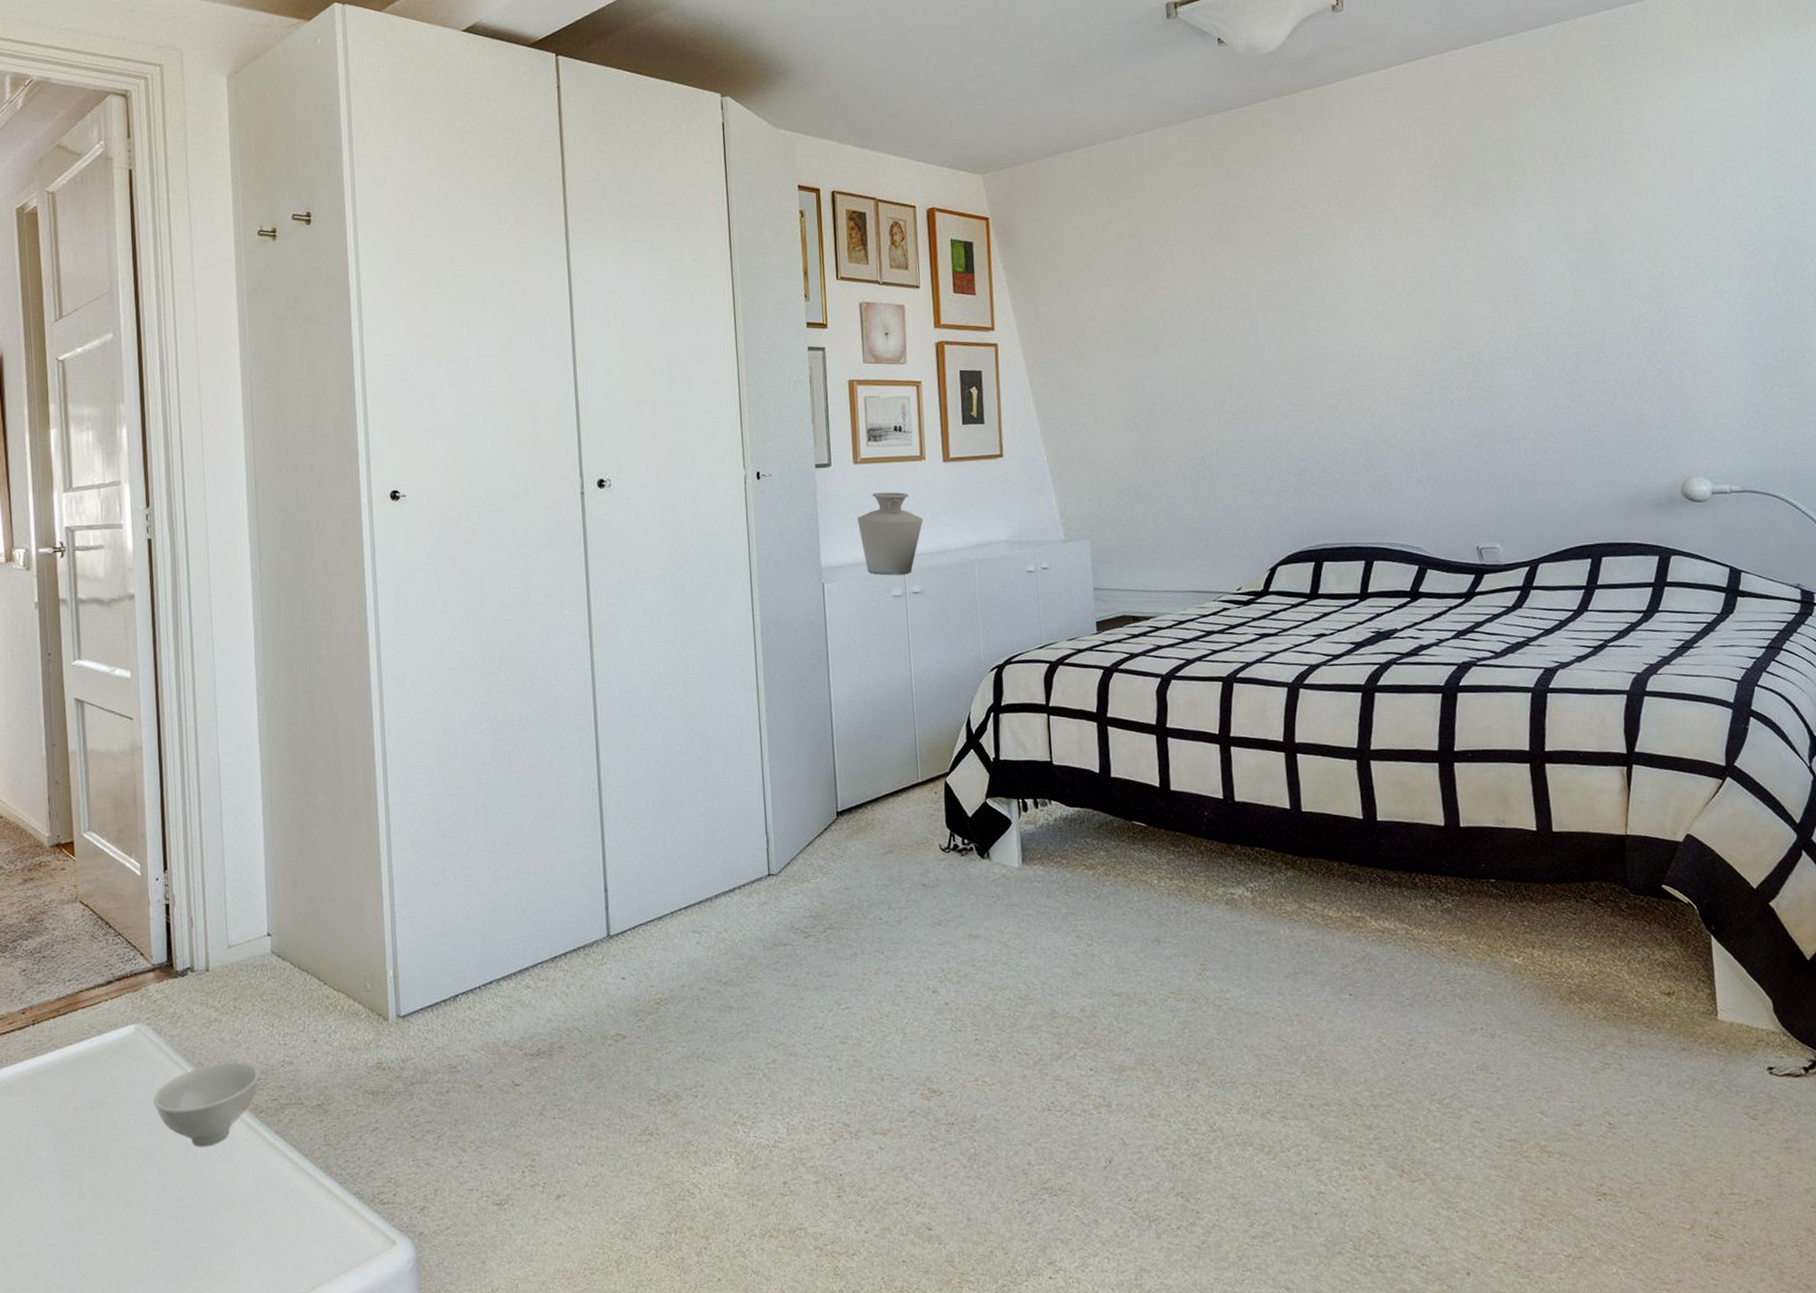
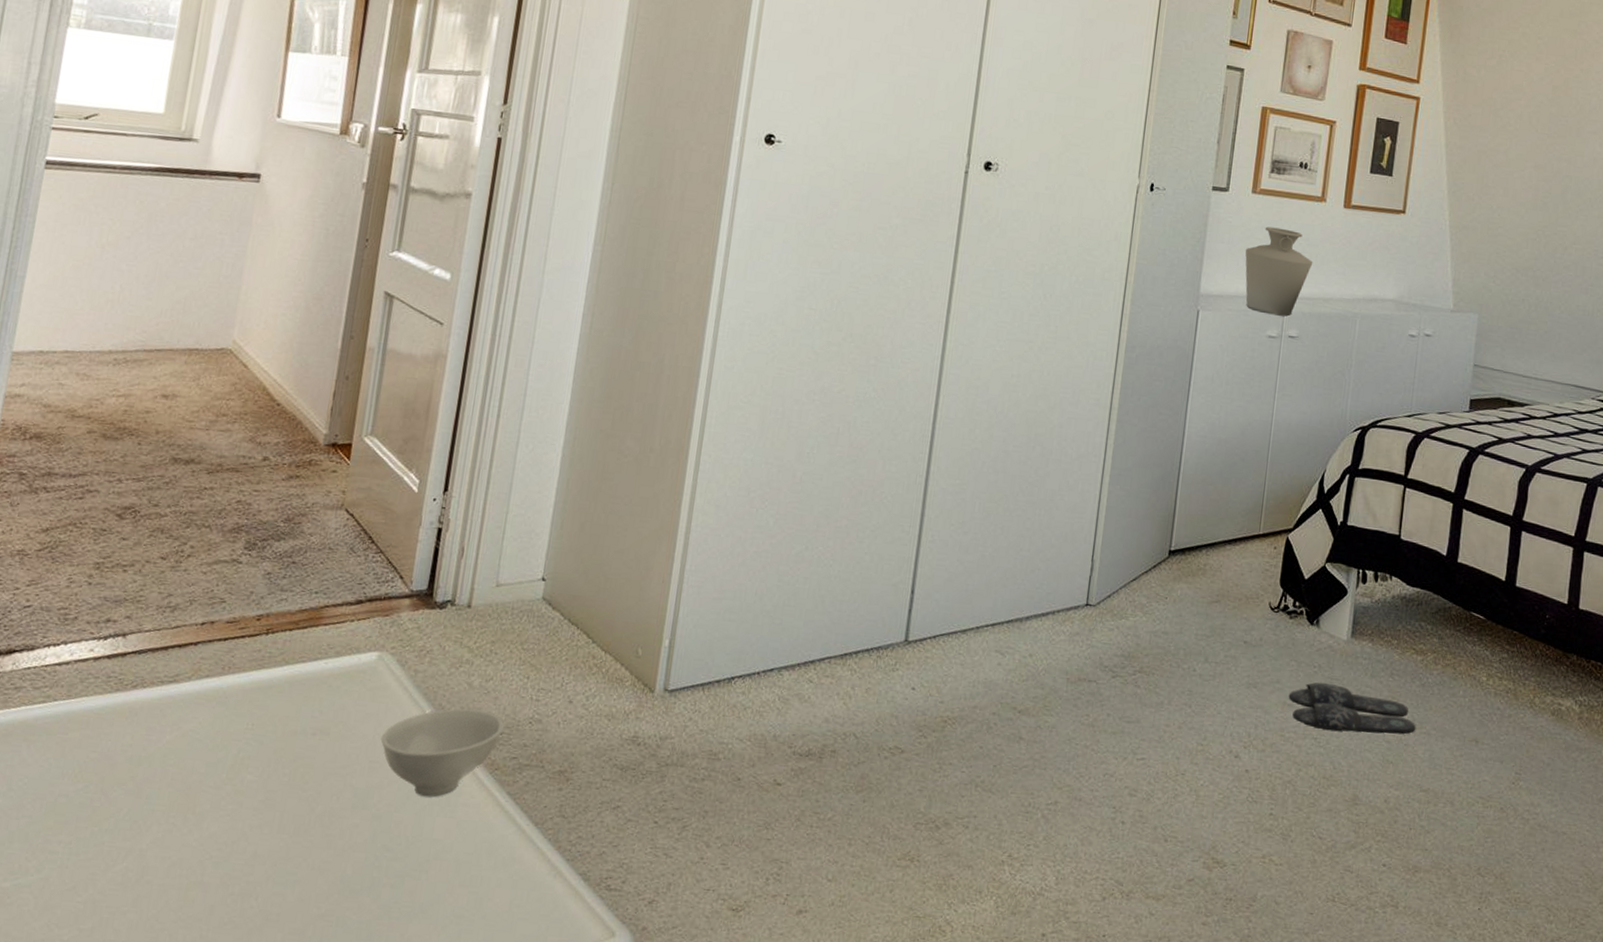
slippers: none [973,910,1099,953] -> present [1288,682,1416,734]

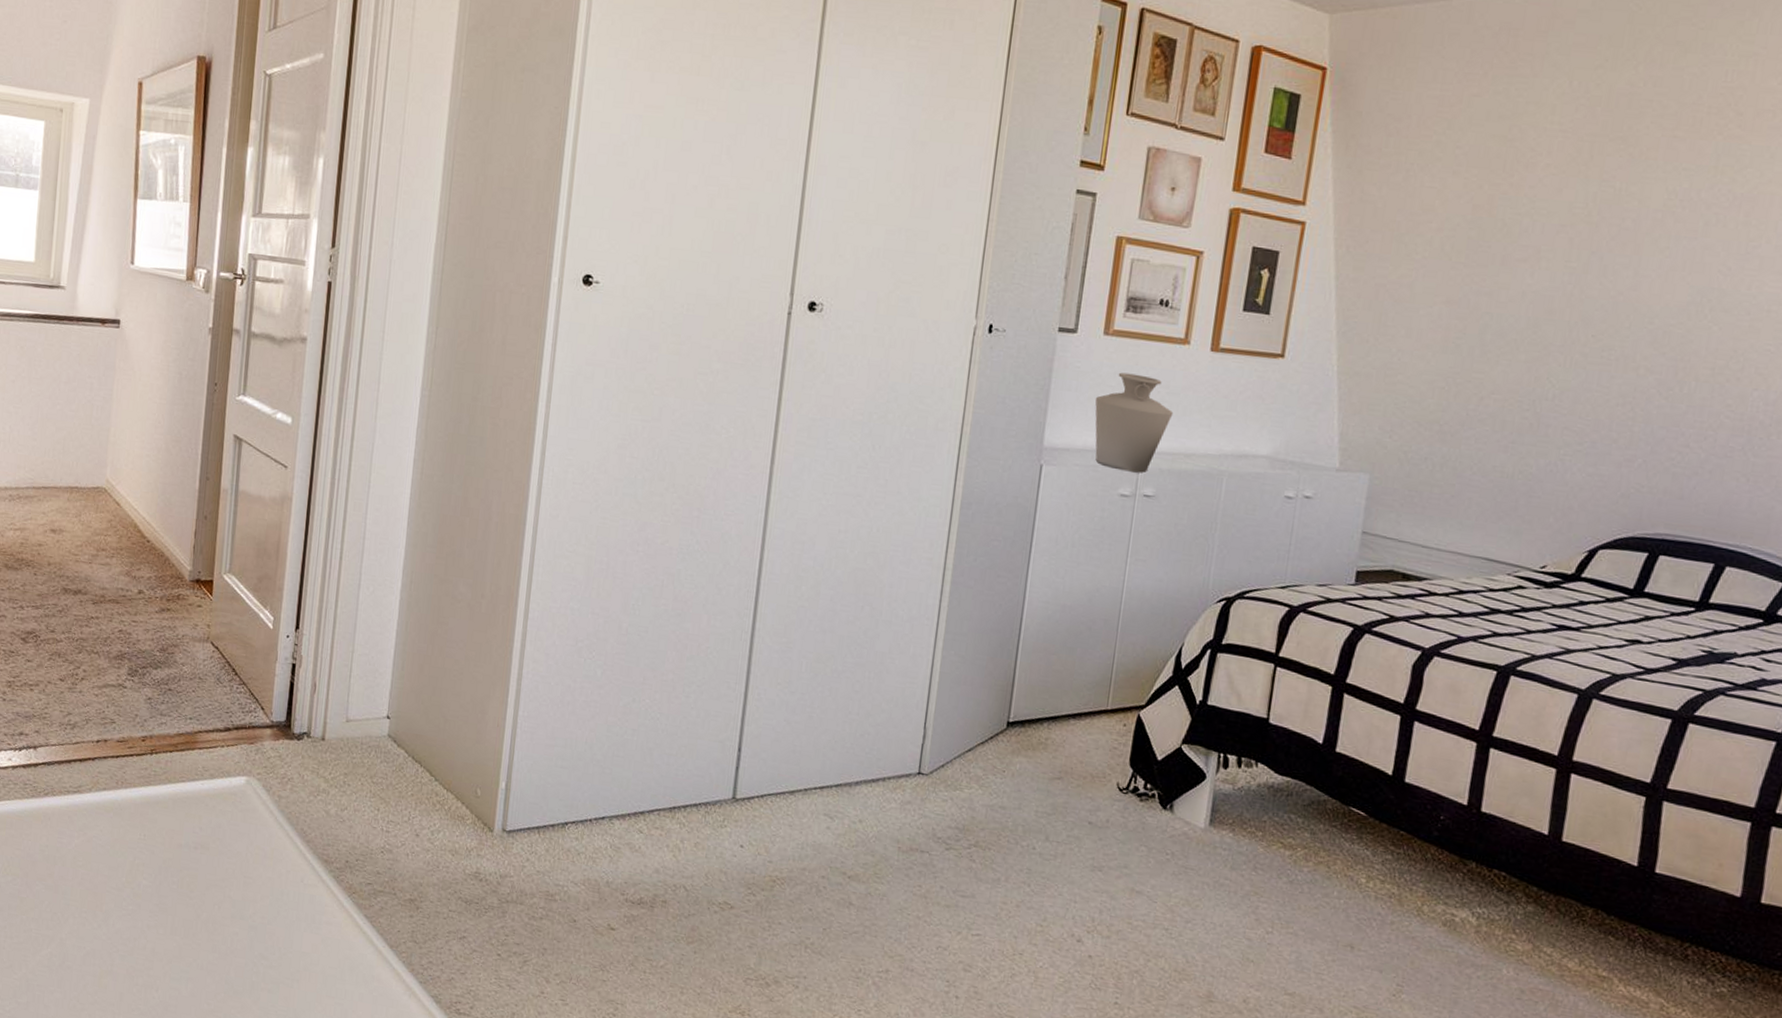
bowl: present [380,708,504,796] -> none [252,834,359,913]
slippers: present [1288,682,1416,734] -> none [1137,870,1282,932]

